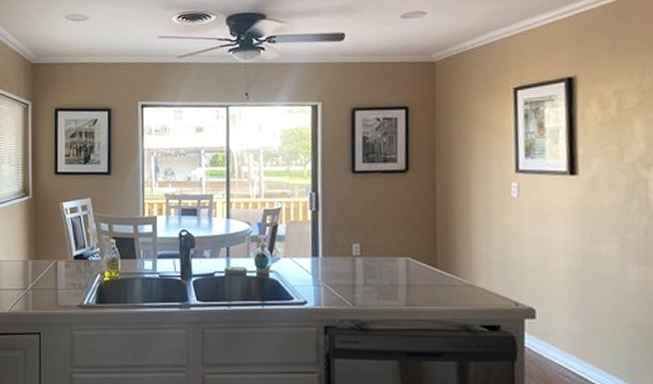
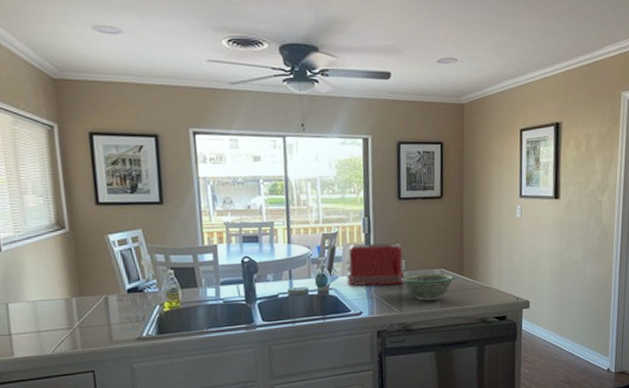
toaster: none [288,222,360,273] -> present [345,243,405,286]
bowl: none [353,261,428,295] -> present [400,273,457,301]

